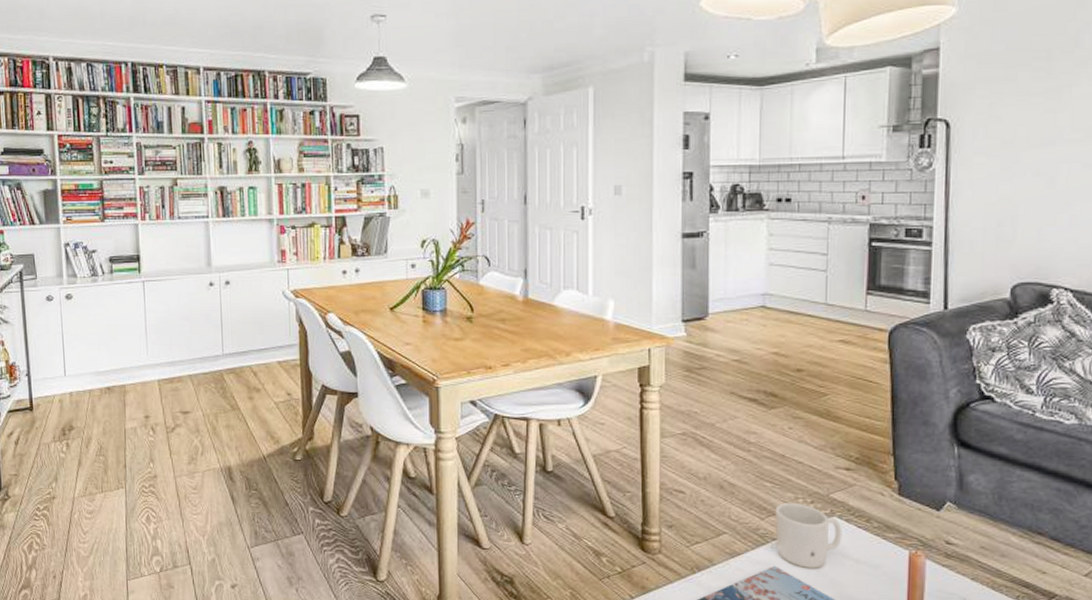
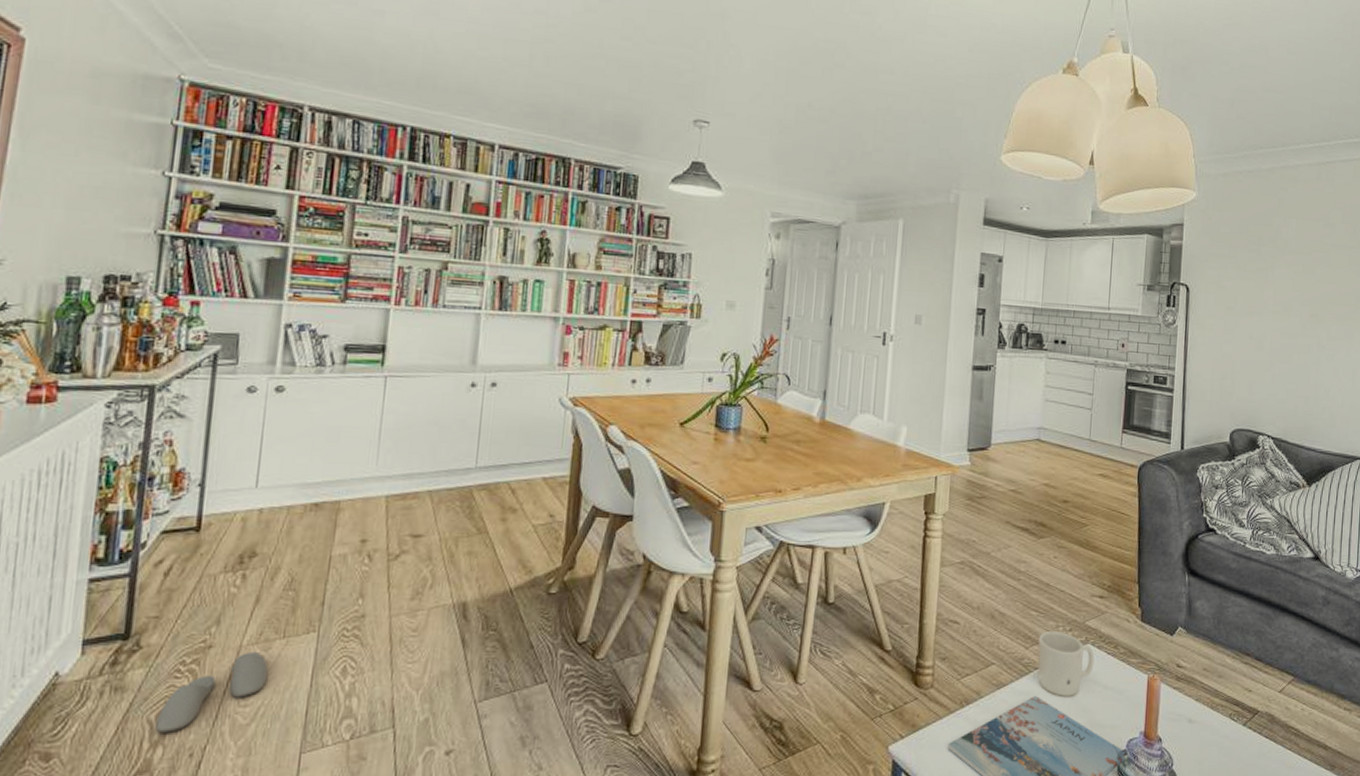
slippers: none [28,503,96,560] -> present [155,652,269,733]

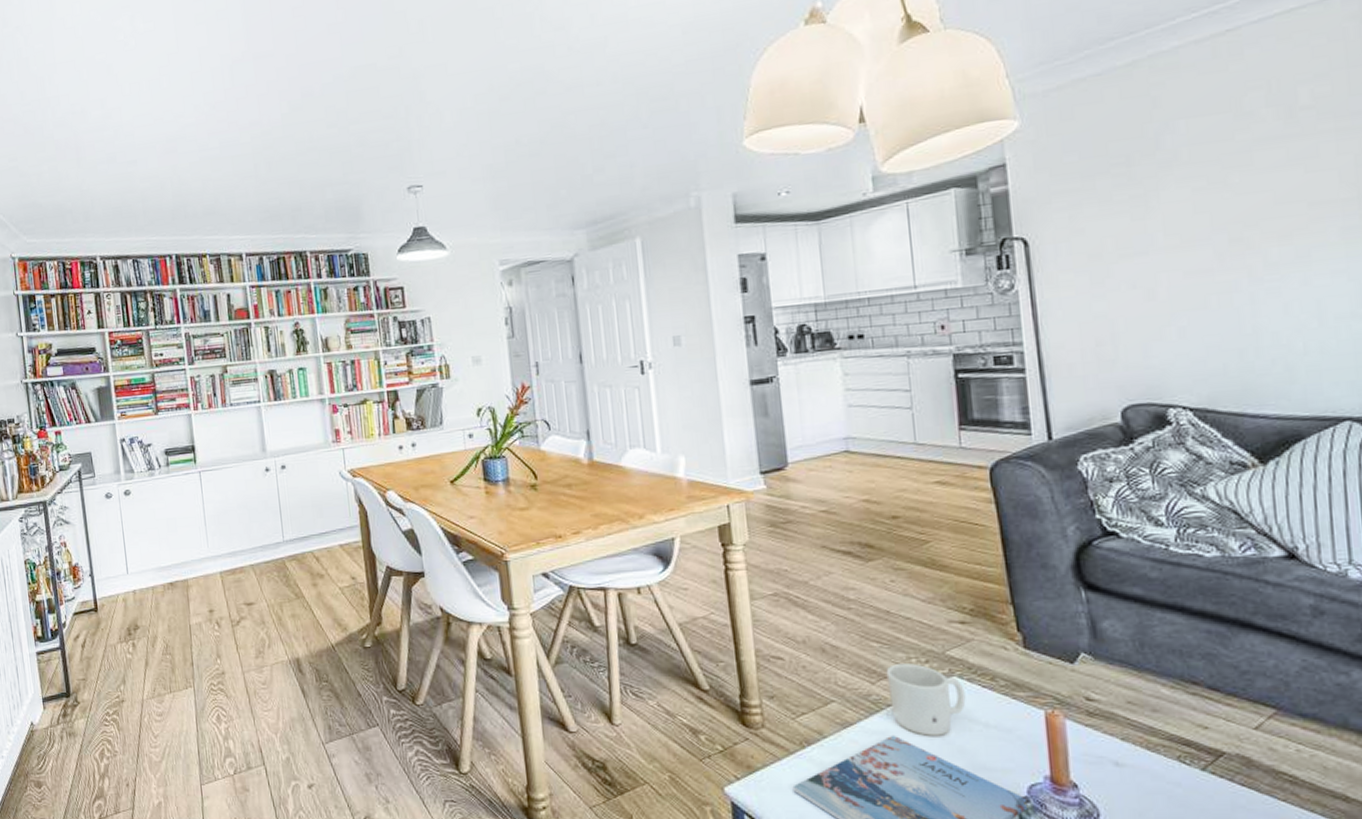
slippers: present [155,652,269,733] -> none [99,705,166,767]

